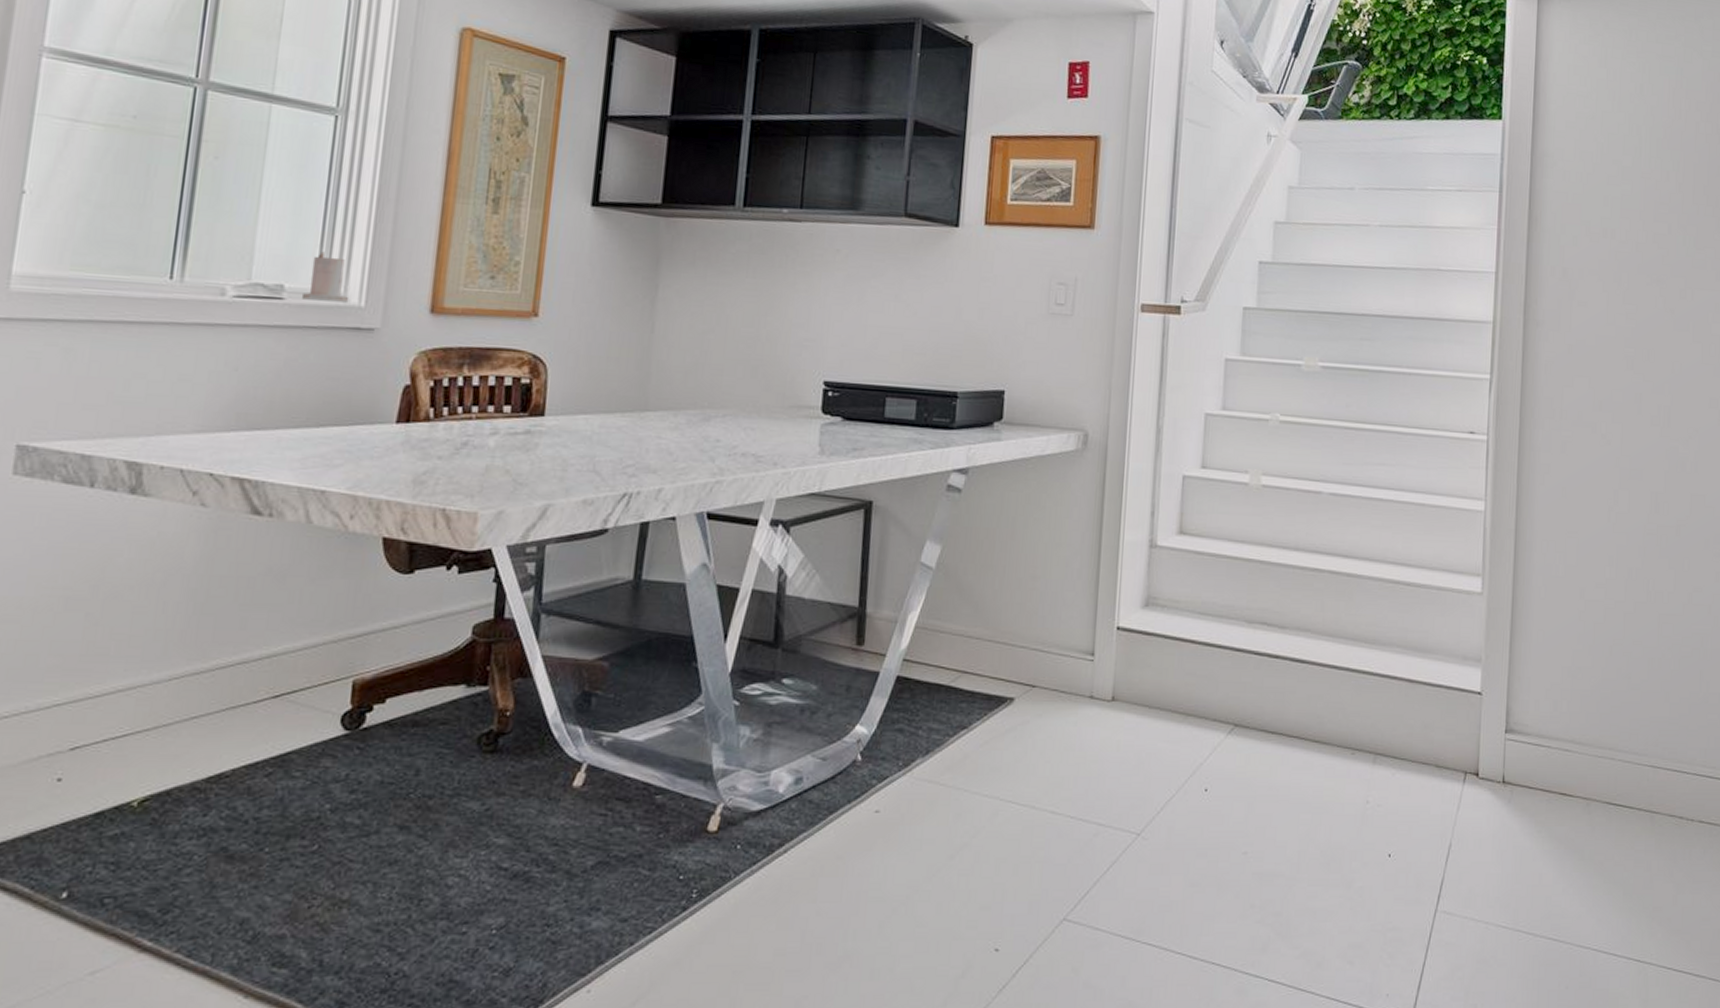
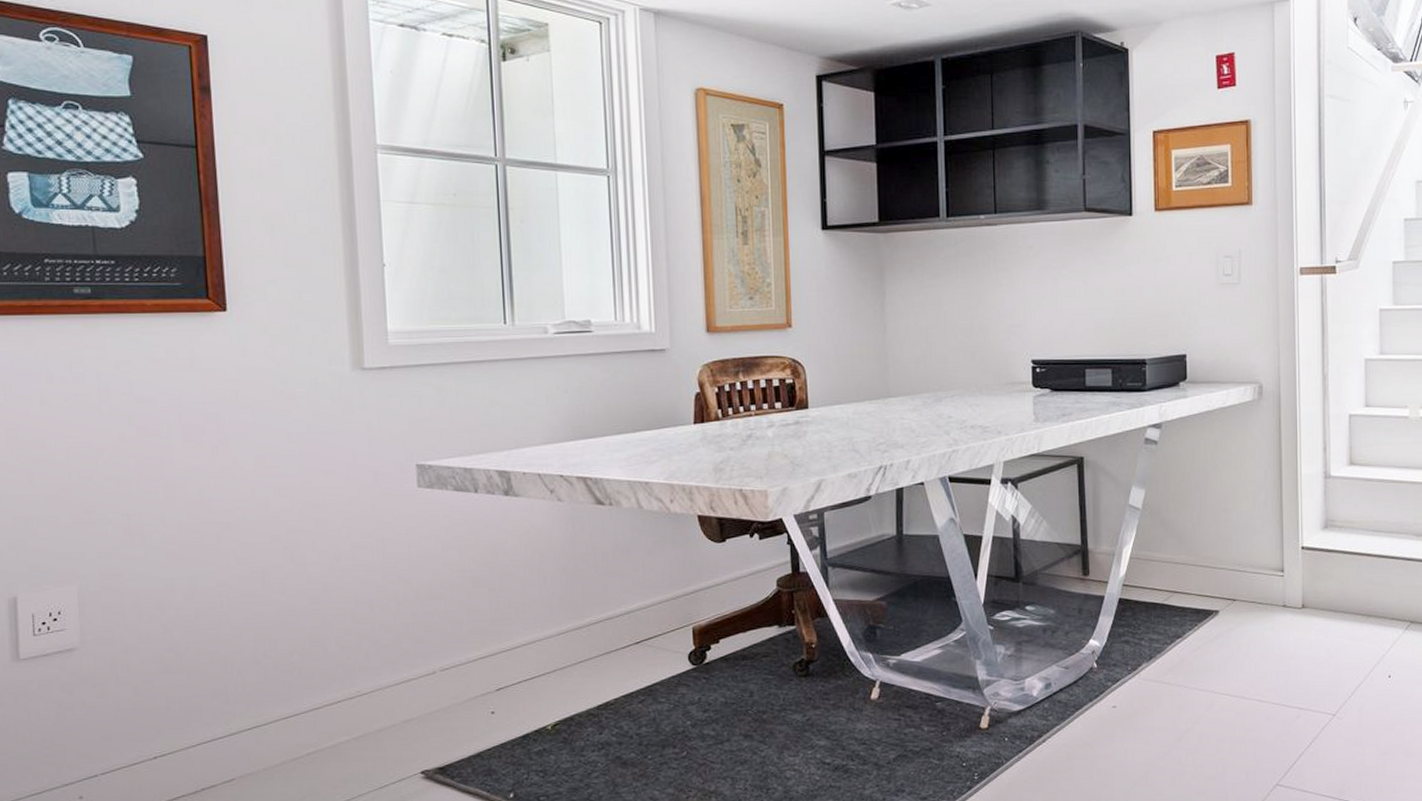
candle: present [302,251,349,302] -> none [606,290,642,331]

